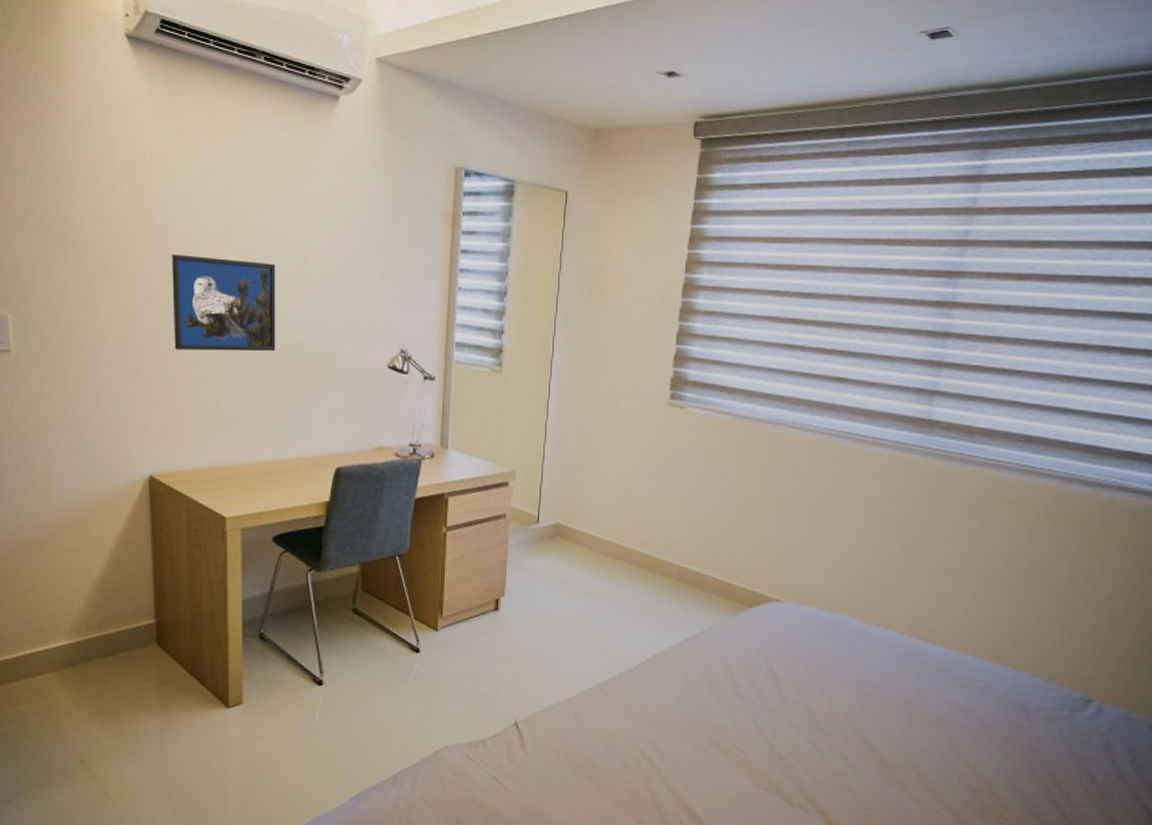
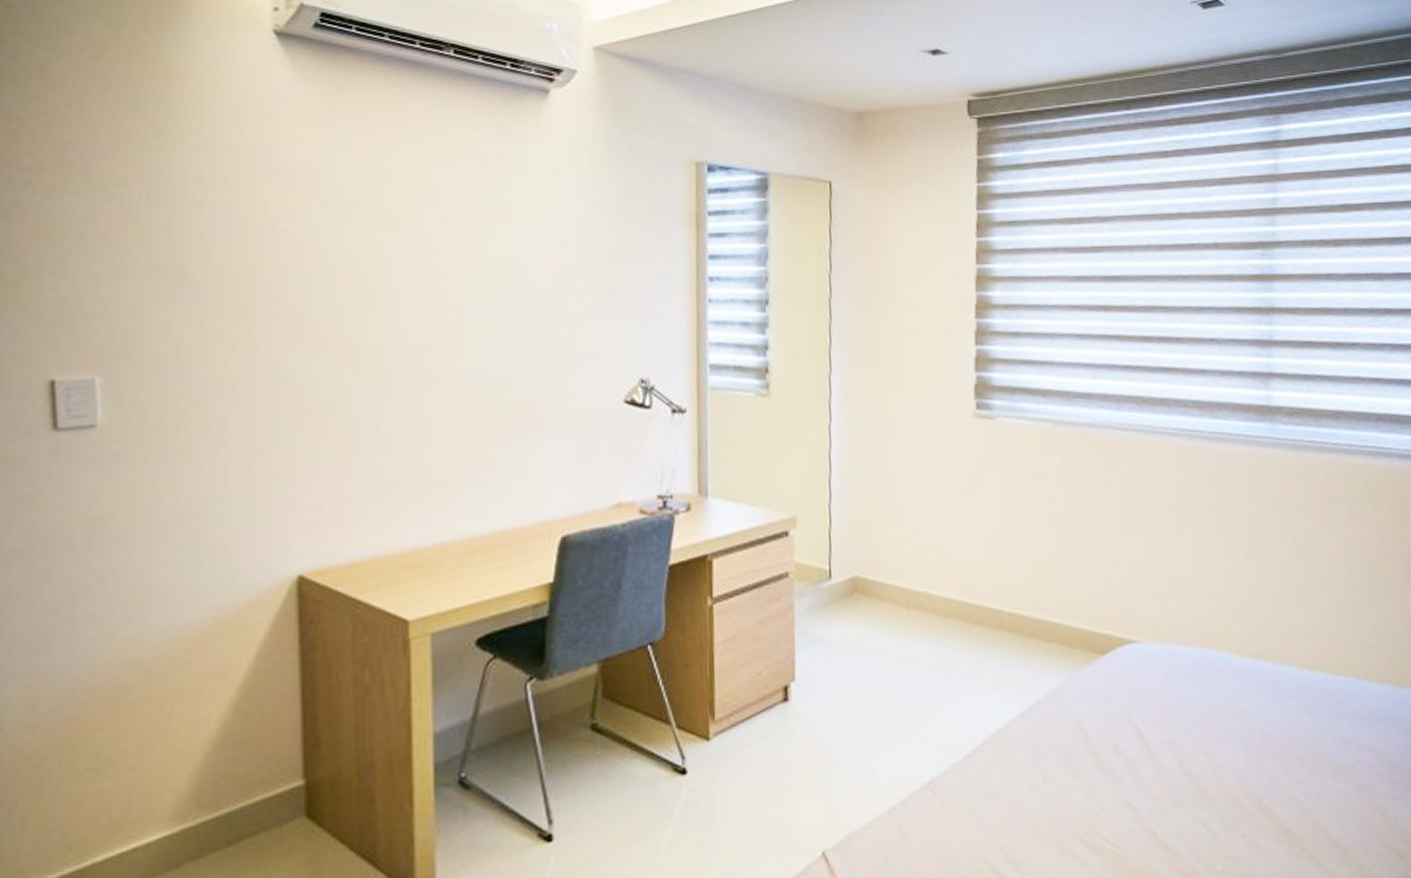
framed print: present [172,254,276,352] -> none [333,284,475,404]

